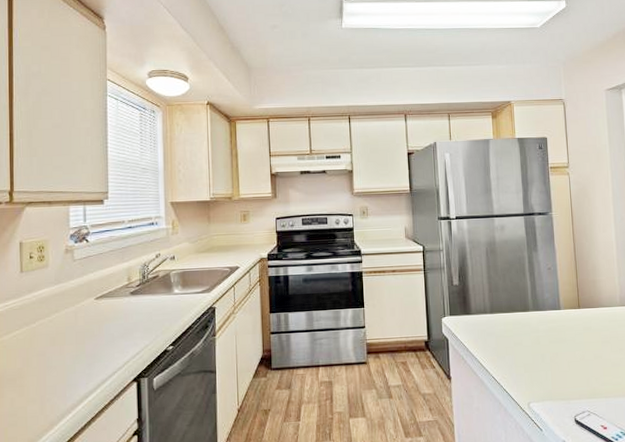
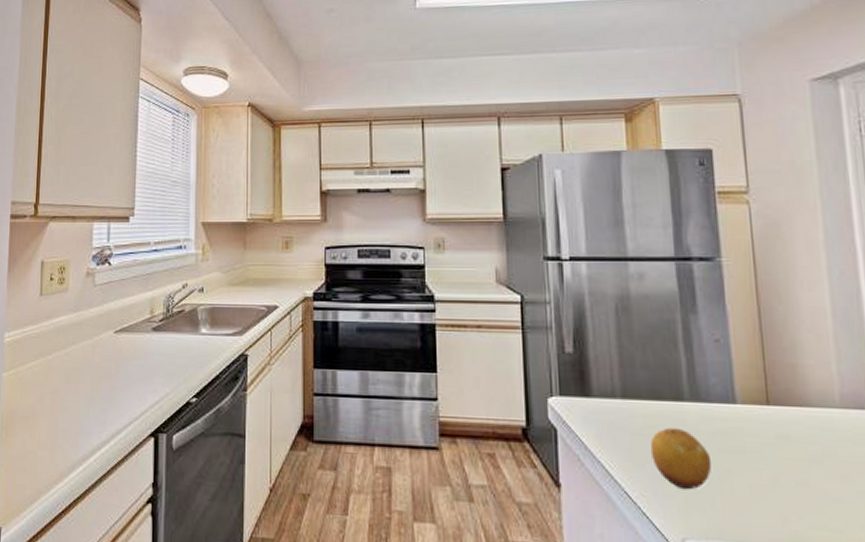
fruit: none [508,329,546,371] -> present [650,427,712,490]

